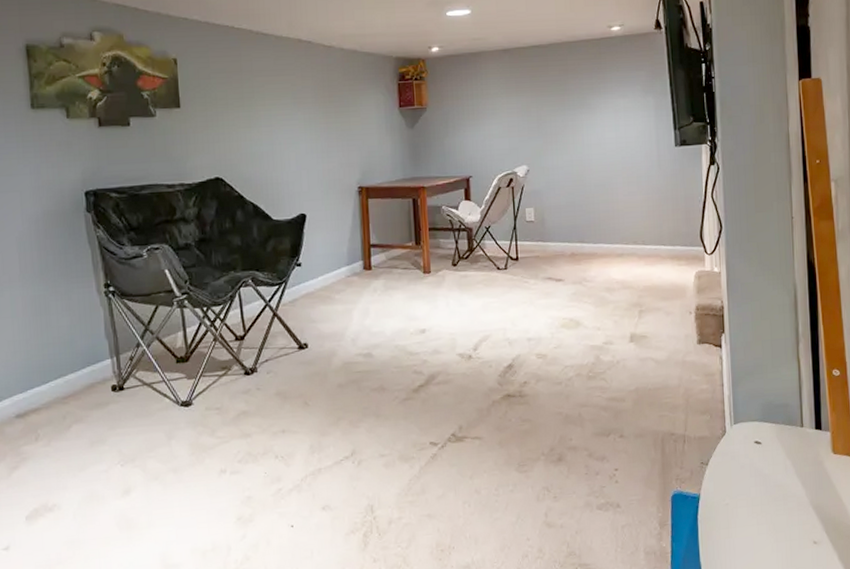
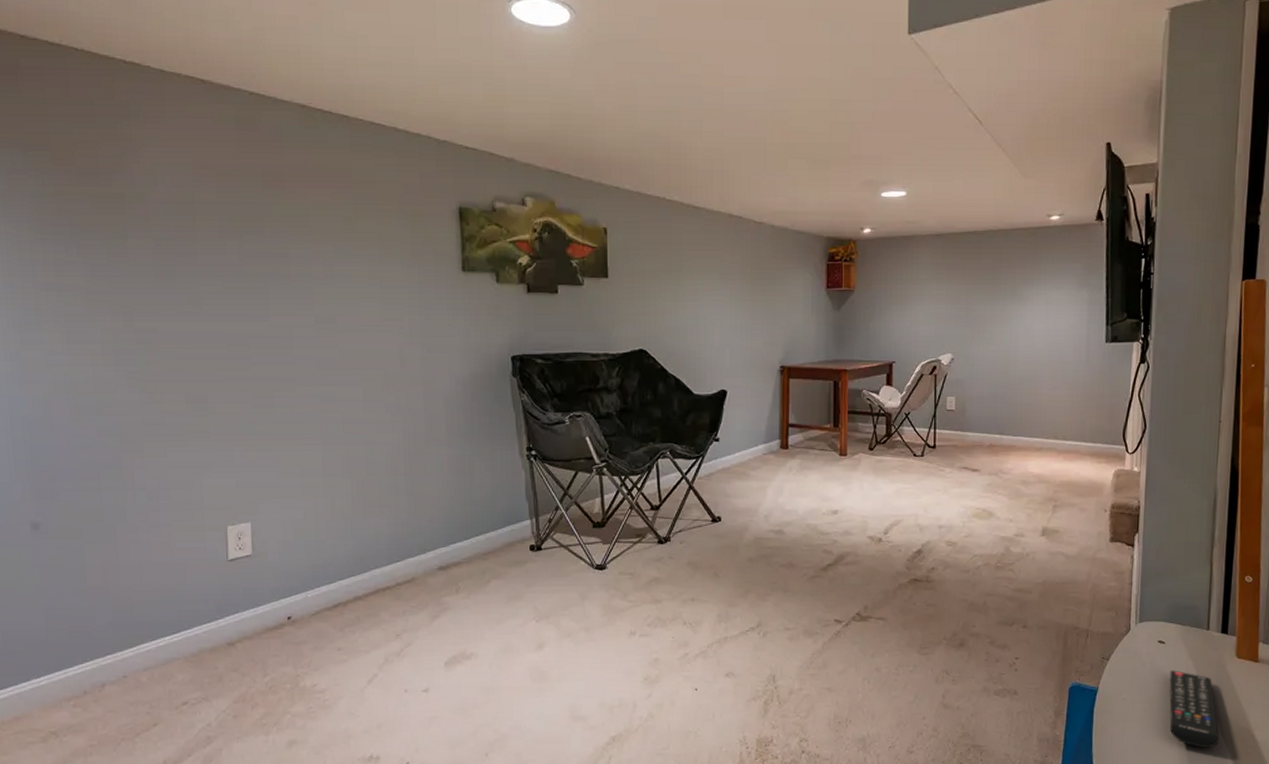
remote control: none [769,470,825,550] -> present [1169,670,1219,748]

